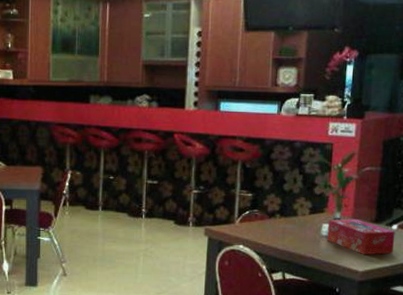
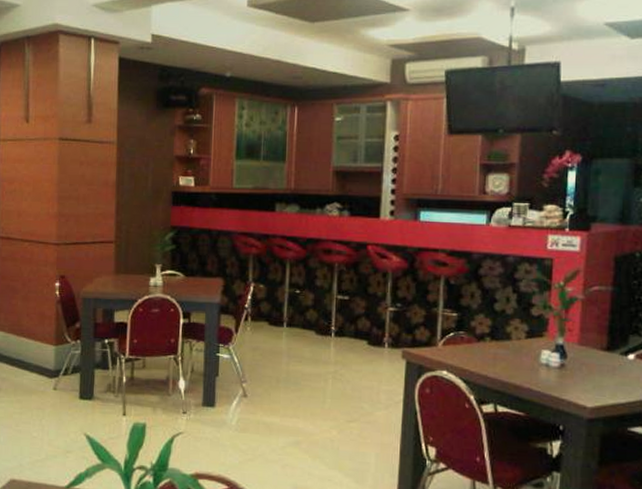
tissue box: present [326,218,395,255] -> none [547,345,632,389]

